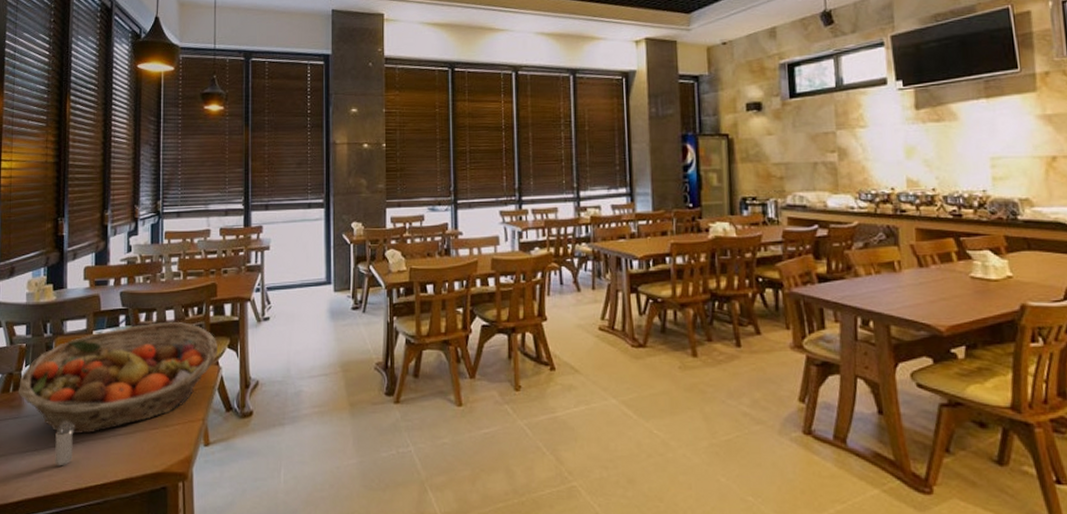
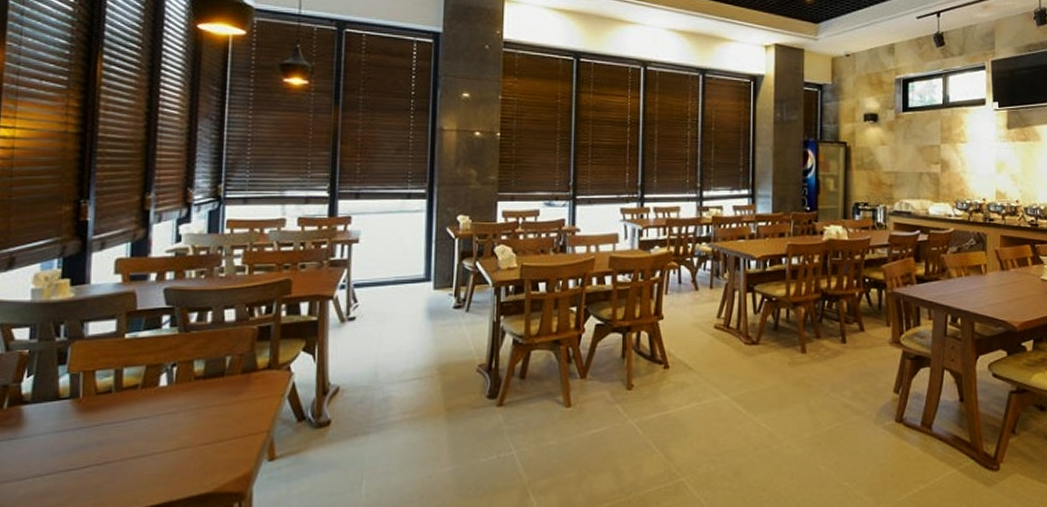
fruit basket: present [18,322,218,434] -> none [15,323,290,454]
shaker: present [55,422,74,466] -> none [66,441,95,494]

